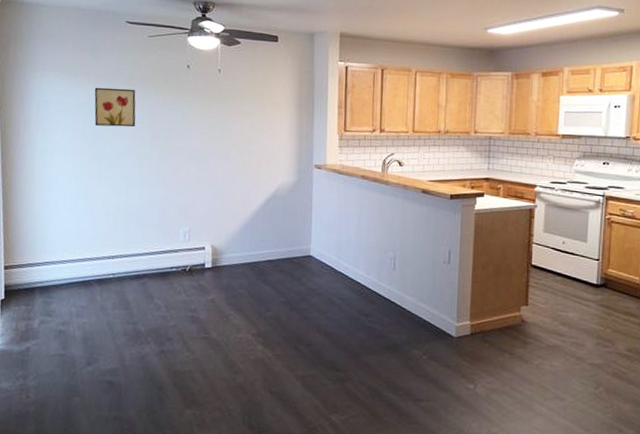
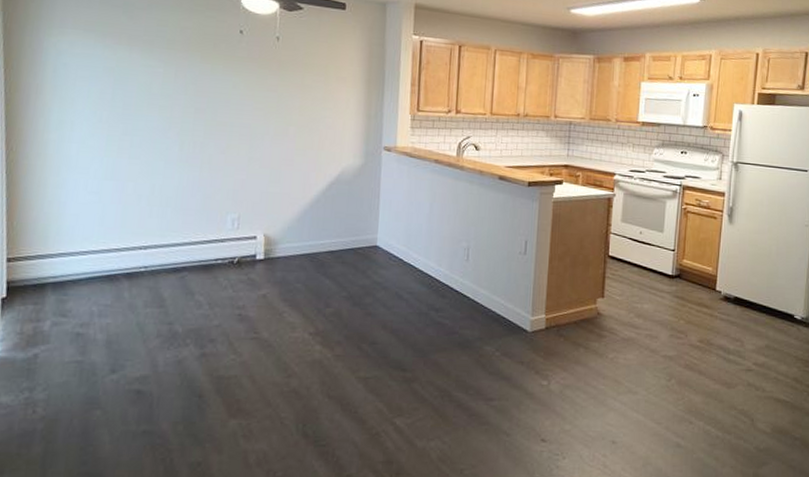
wall art: present [94,87,136,127] -> none [125,50,178,99]

